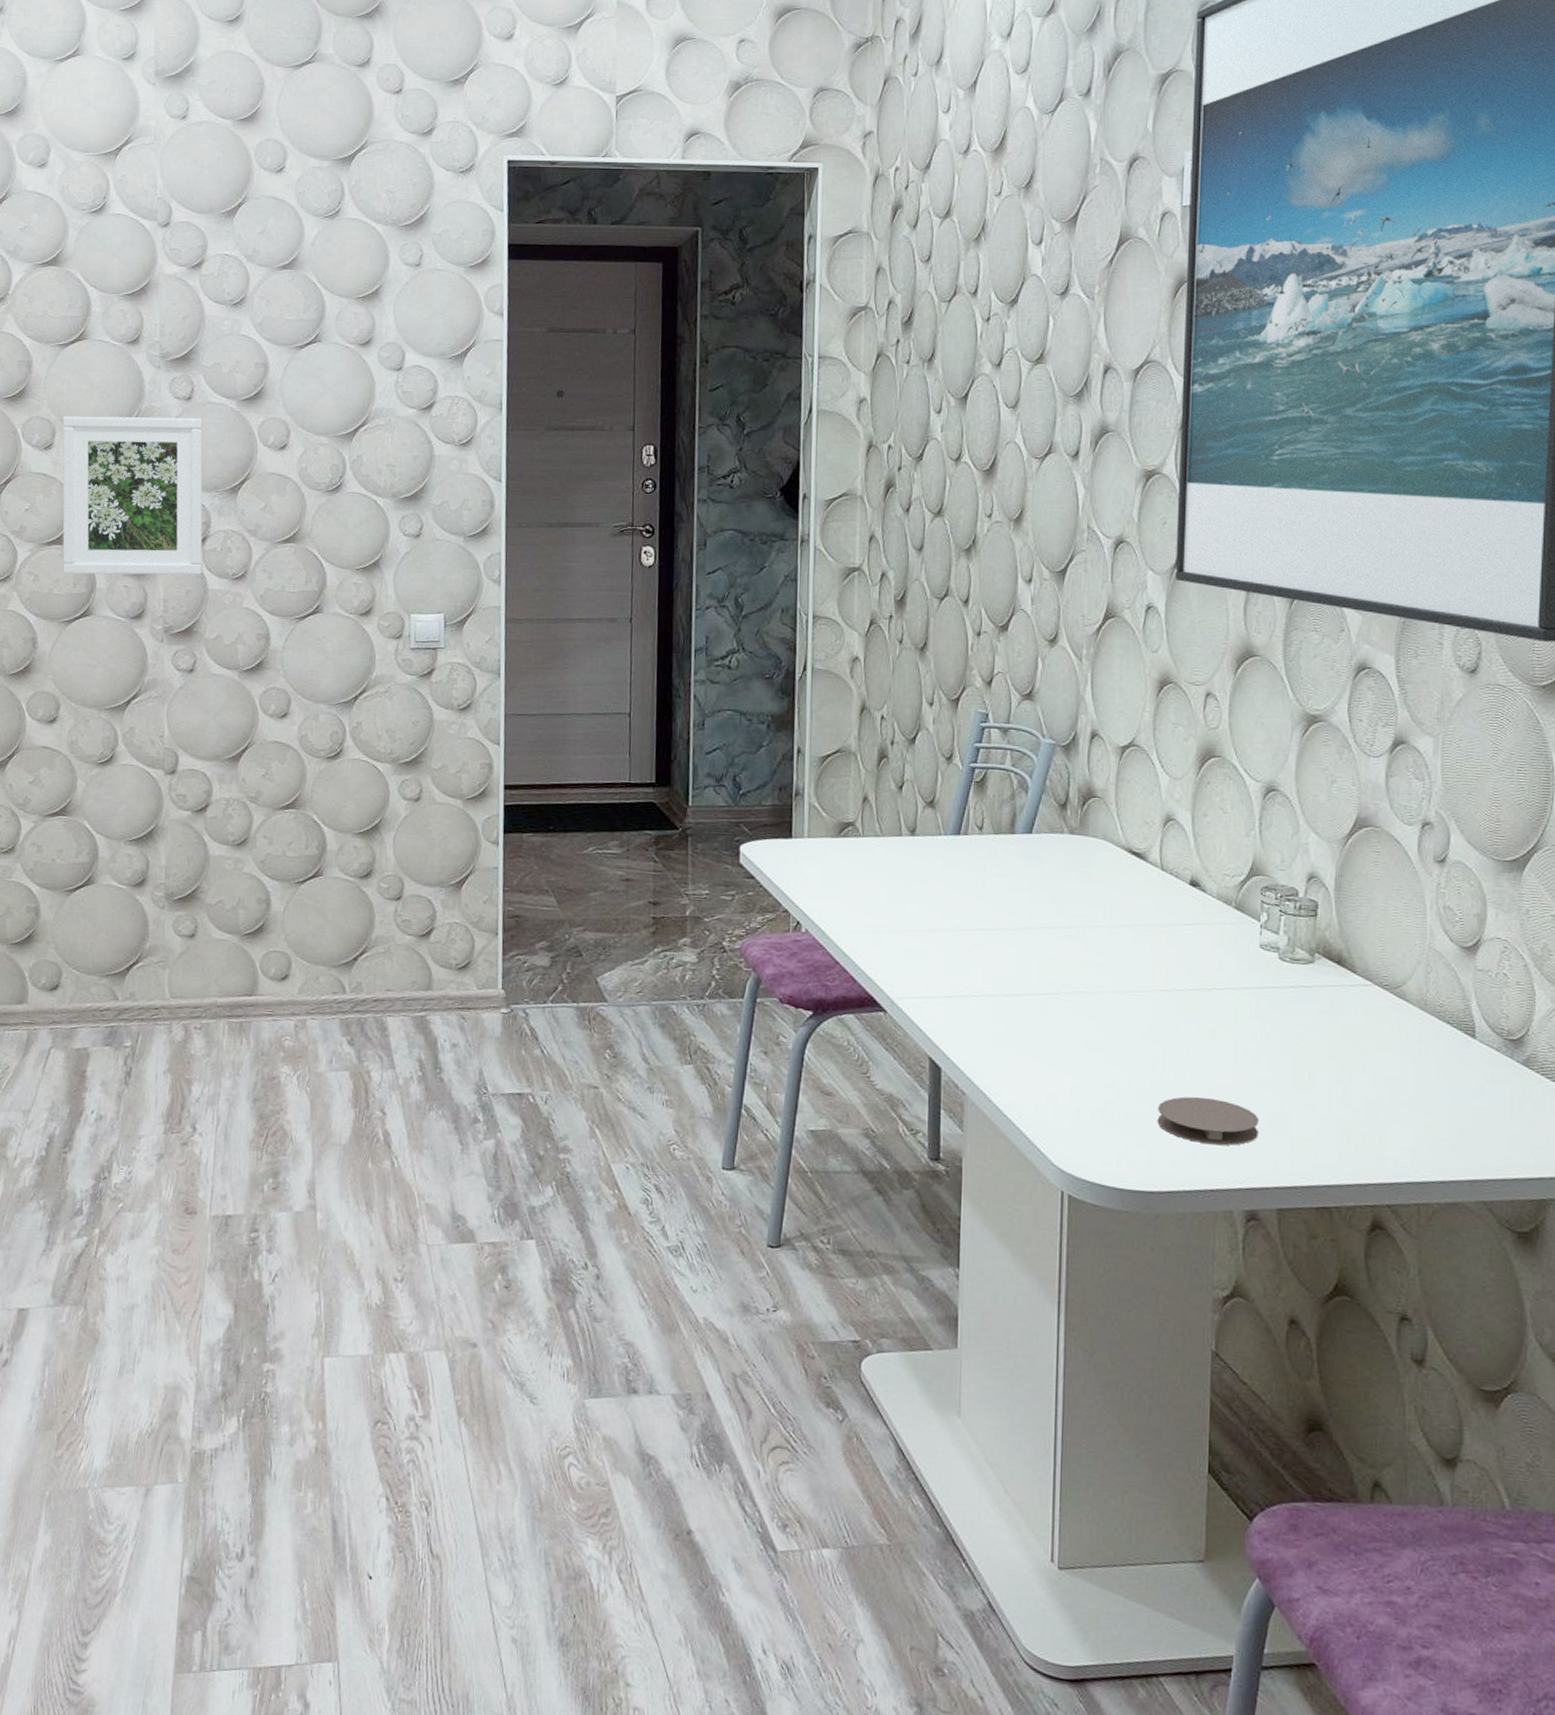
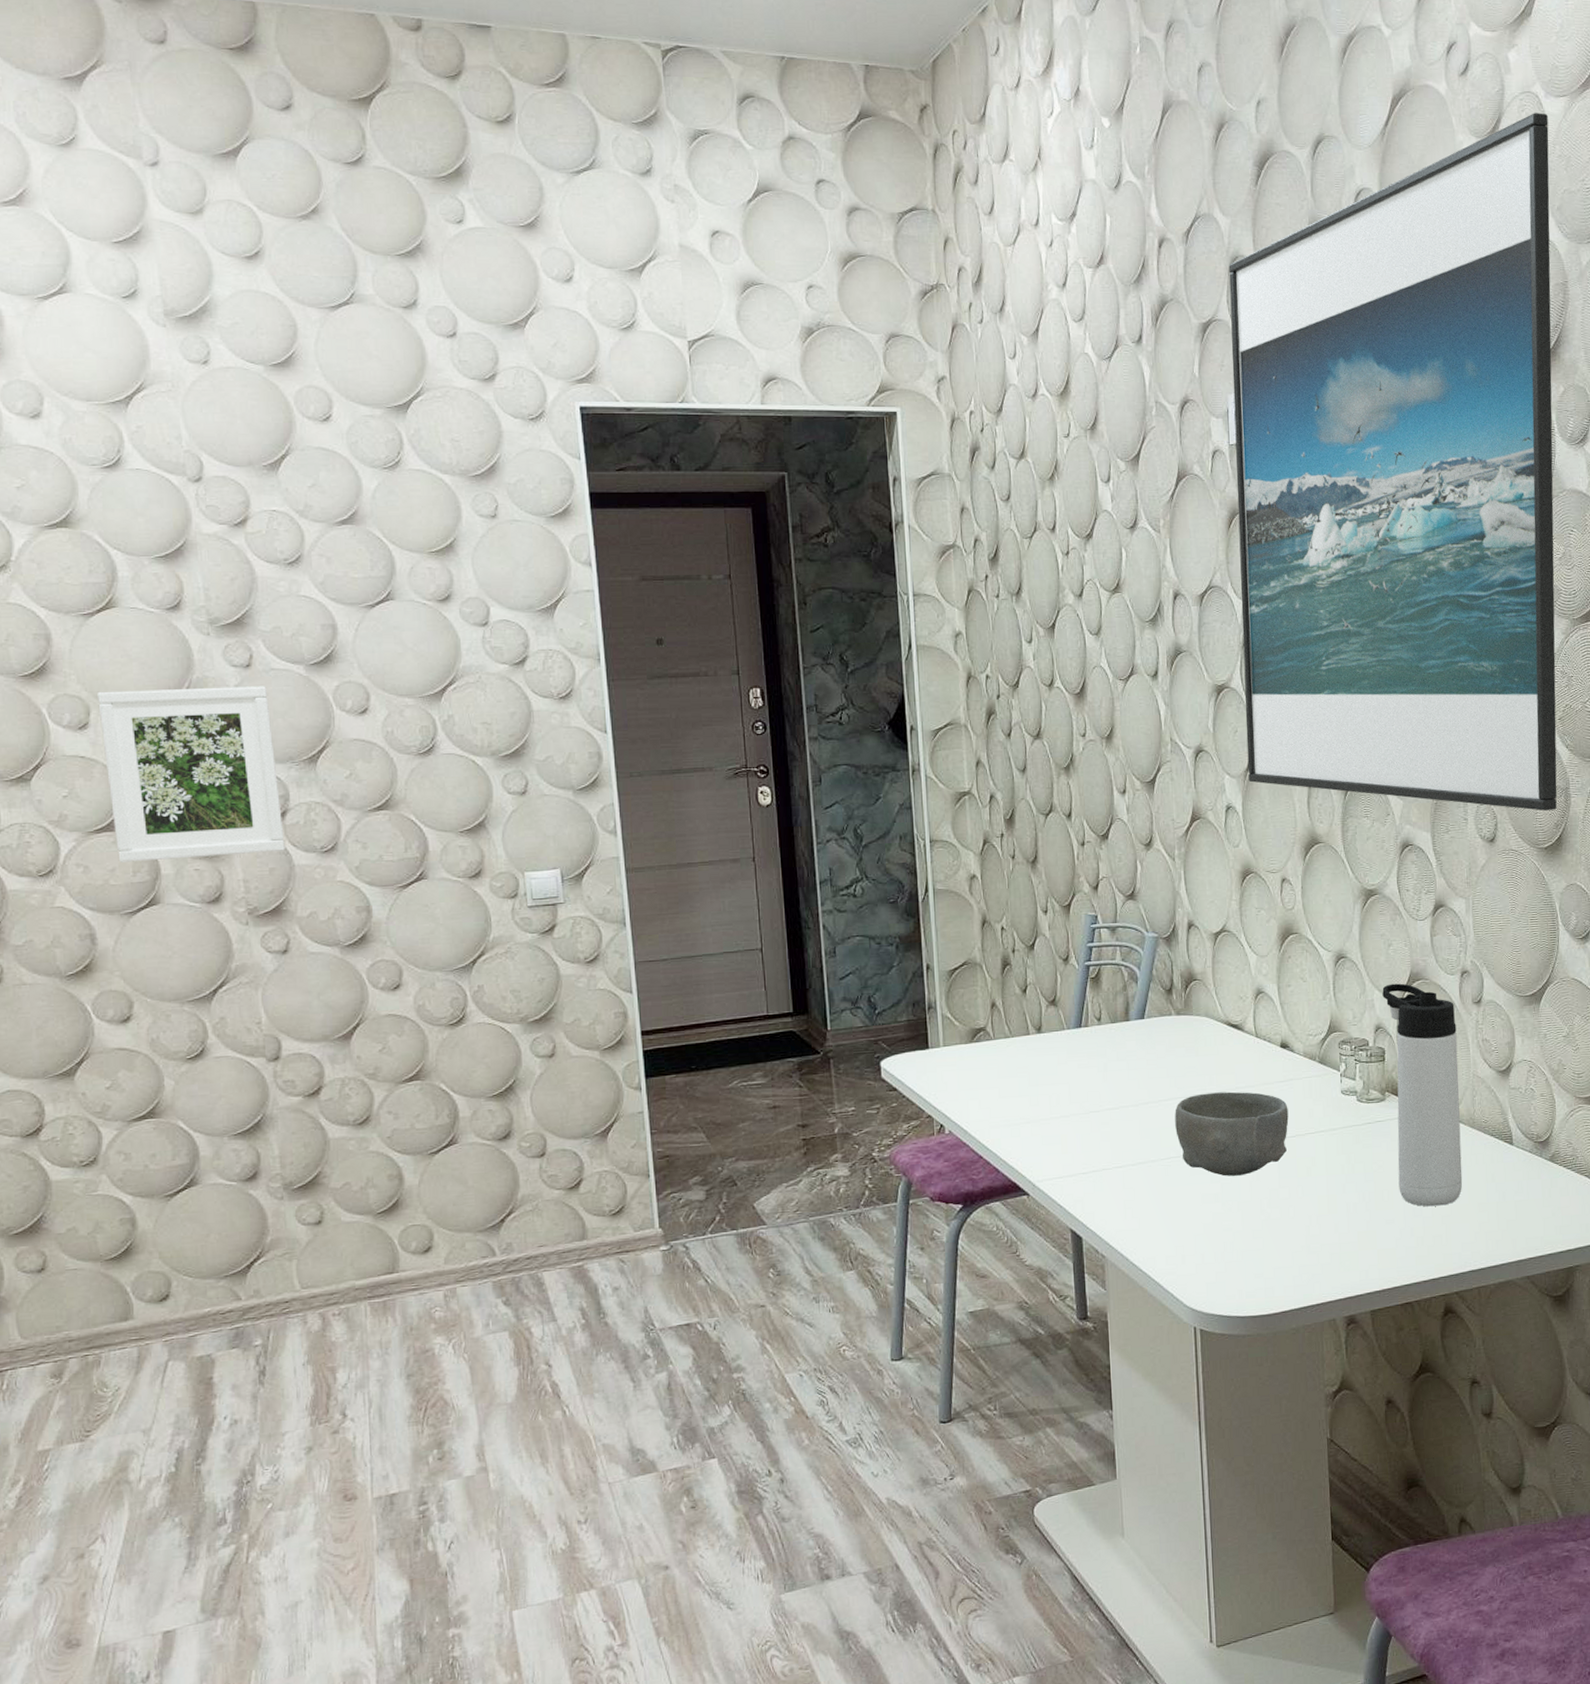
bowl: none [1058,926,1194,1026] -> present [1175,1091,1289,1176]
coaster: present [1157,1096,1259,1146] -> none [1268,1227,1351,1267]
thermos bottle: none [1320,827,1411,1099] -> present [1382,983,1463,1207]

